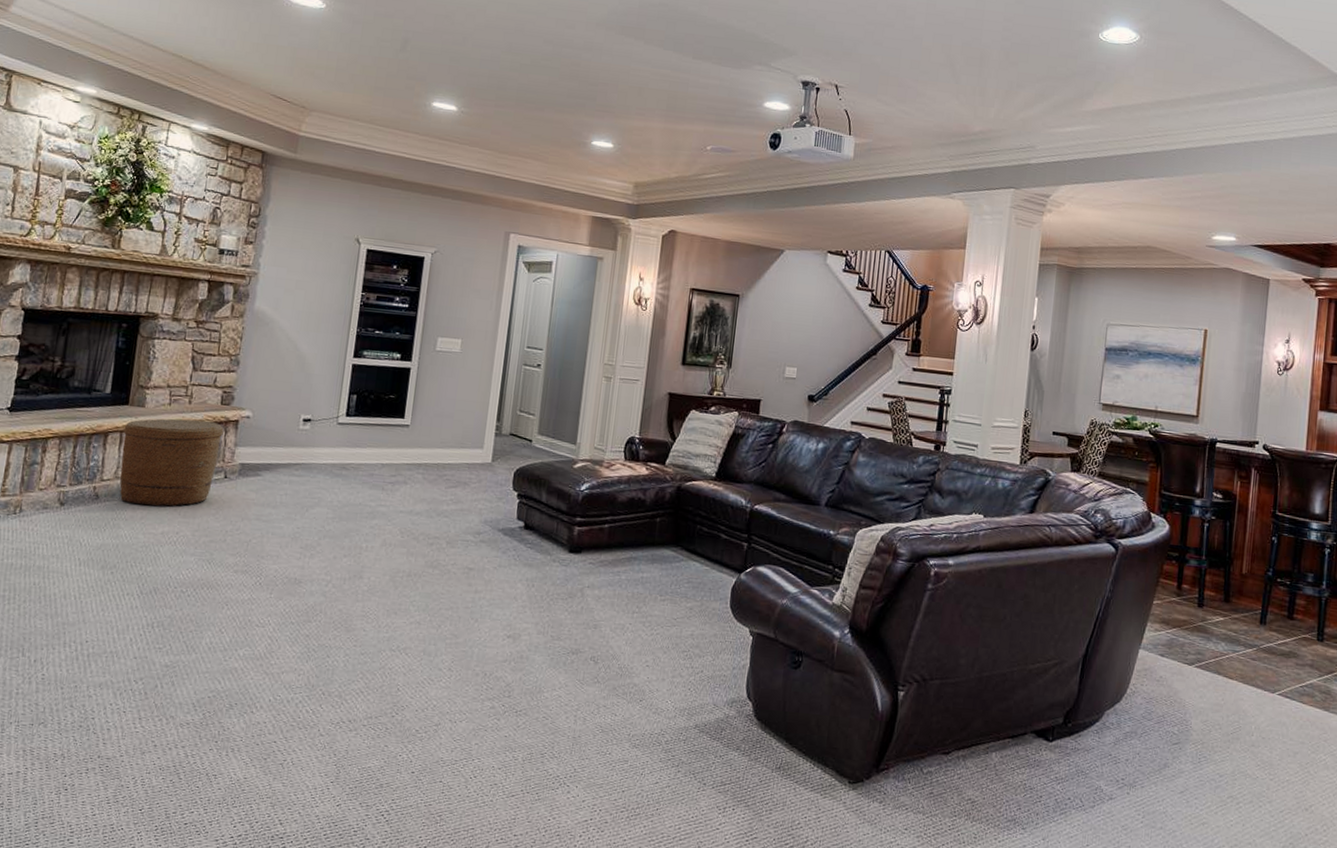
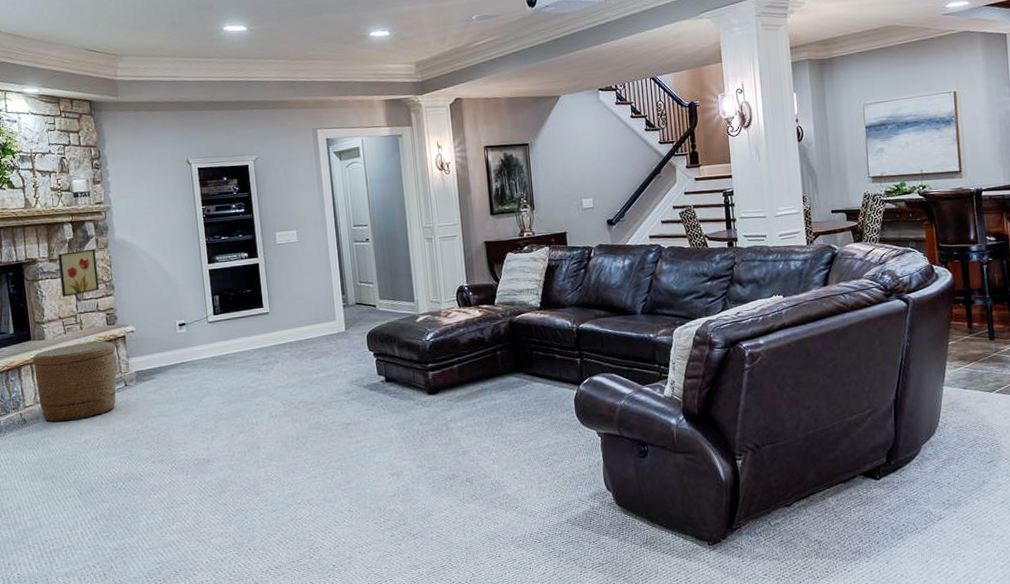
wall art: none [177,313,228,364] -> present [58,249,99,297]

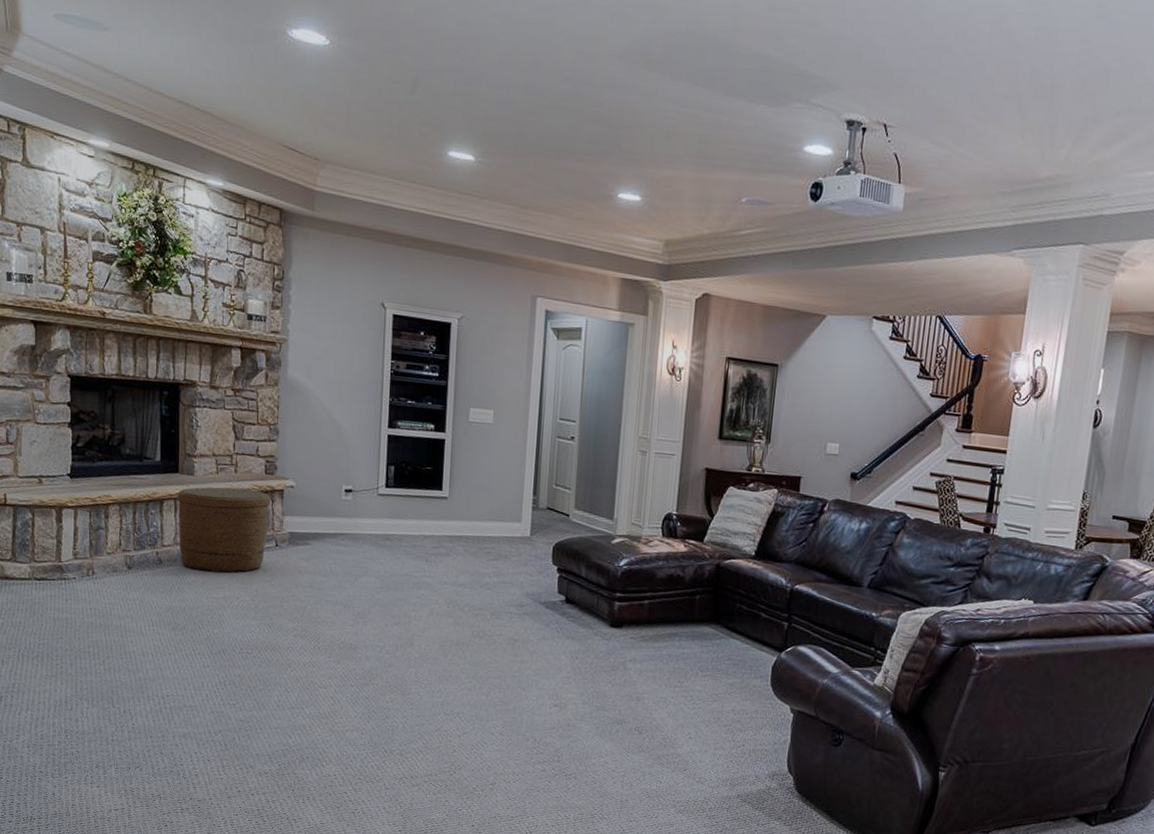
wall art: present [58,249,99,297] -> none [219,381,263,433]

